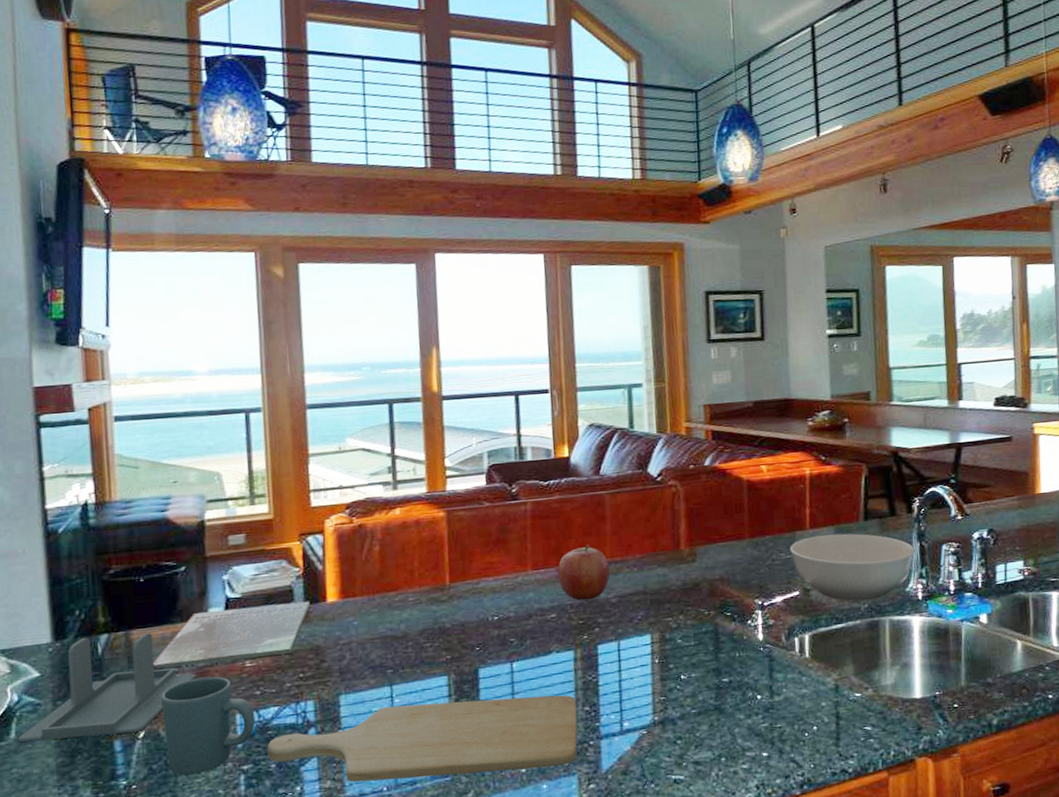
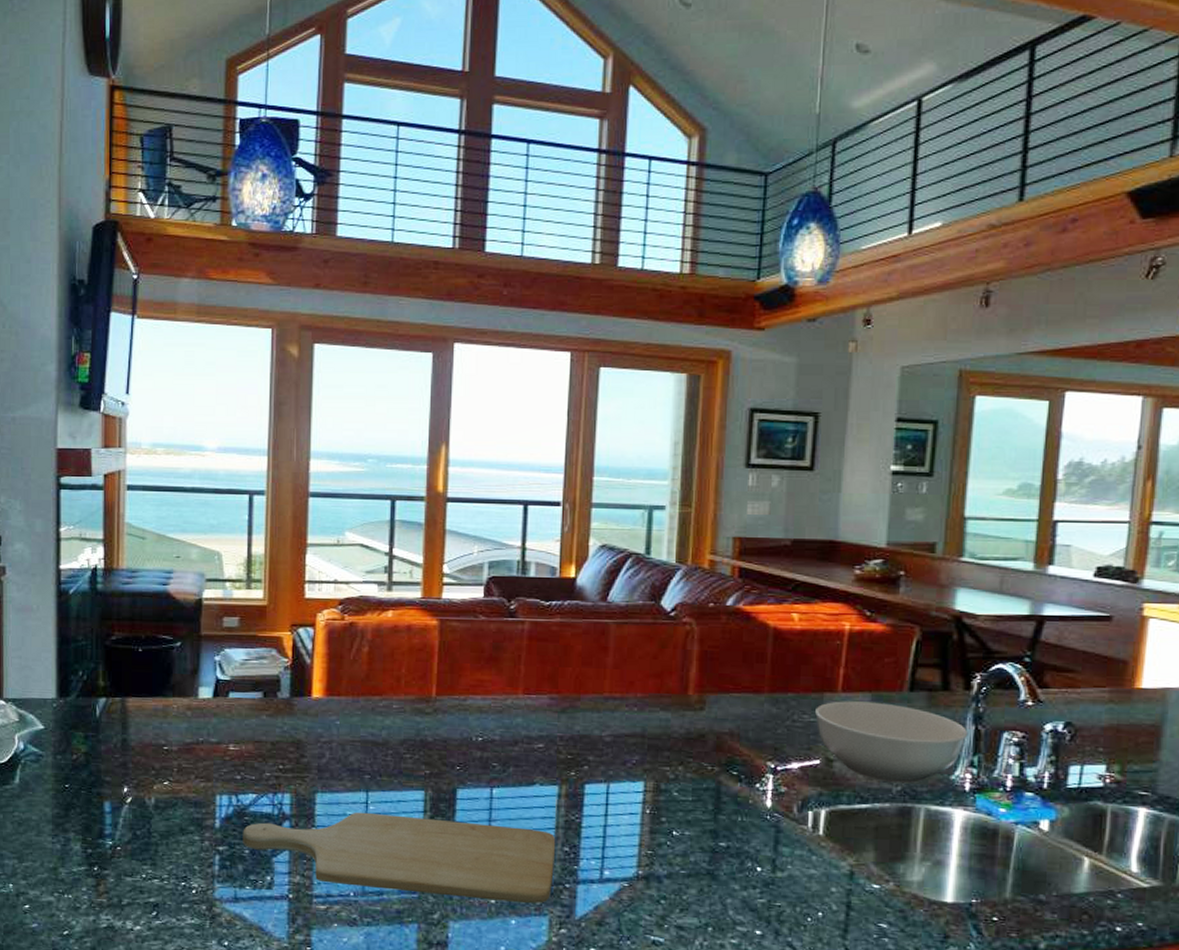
napkin holder: present [18,633,196,743] -> none [21,699,183,796]
magazine: present [153,601,311,669] -> none [144,689,296,743]
mug: present [160,676,256,775] -> none [148,753,234,846]
fruit: present [558,544,610,601] -> none [551,675,607,735]

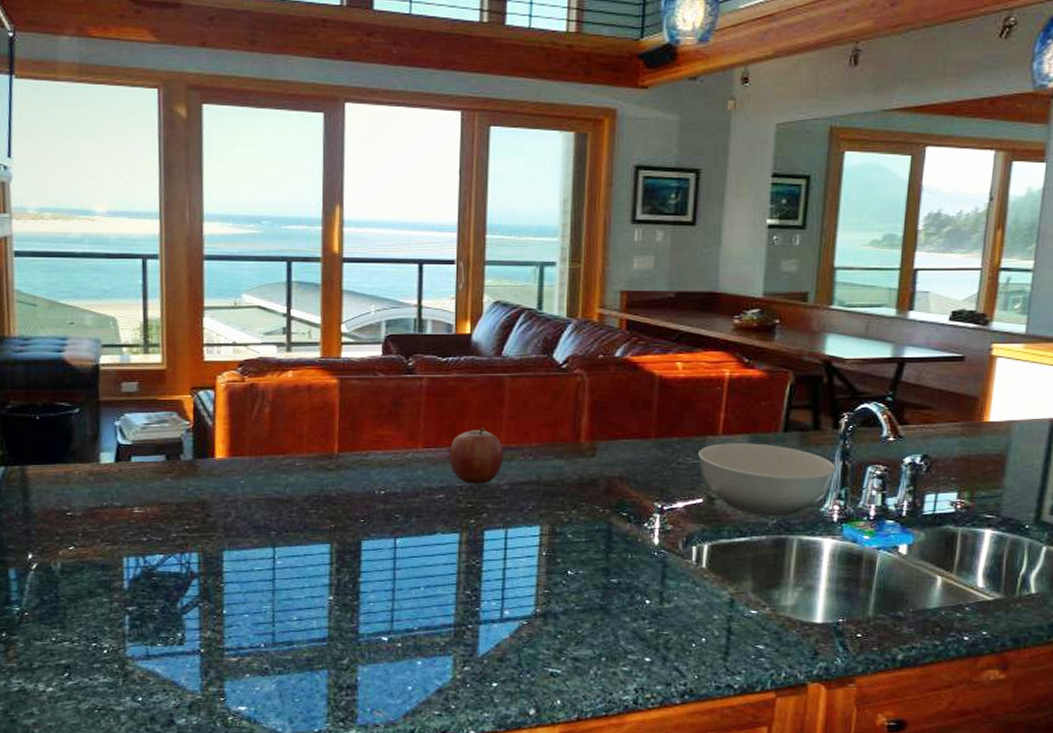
chopping board: present [243,812,556,903] -> none [151,567,458,644]
fruit: none [551,675,607,735] -> present [450,427,504,484]

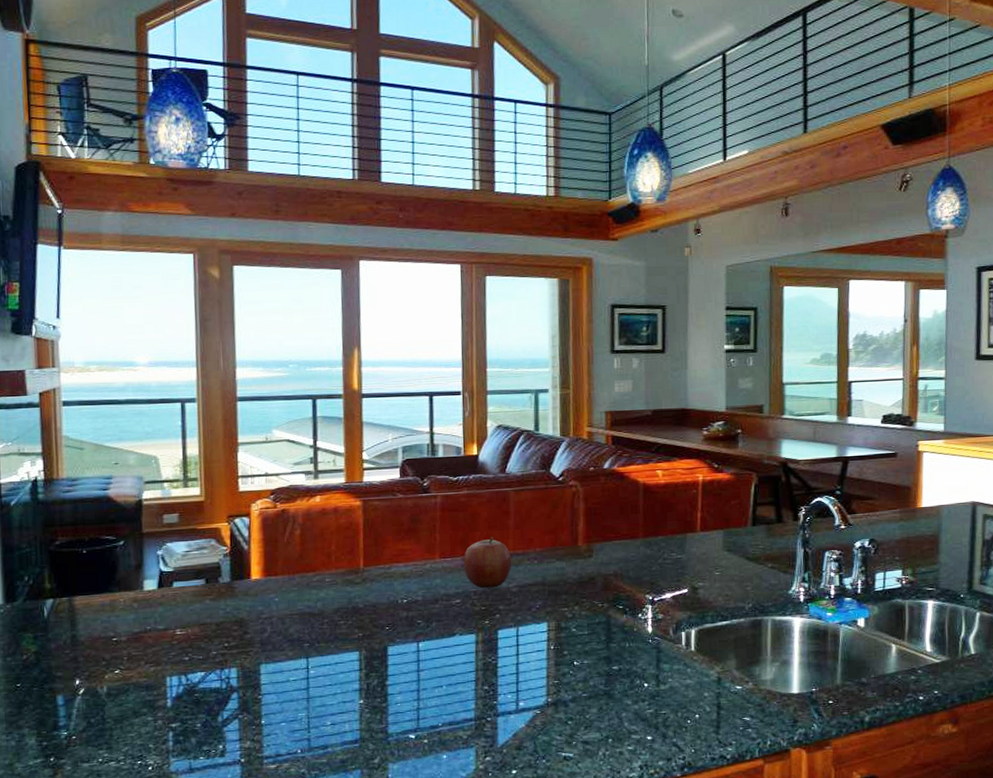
bowl: present [698,443,837,517] -> none [681,537,799,602]

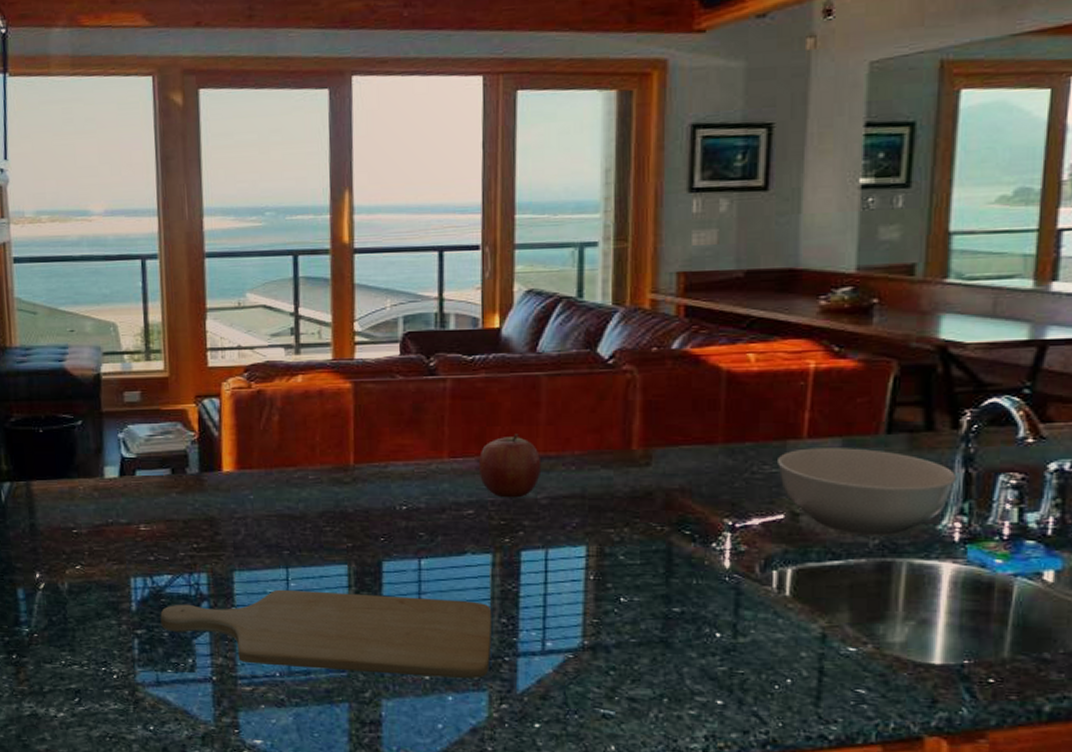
chopping board: none [194,674,477,744] -> present [160,589,493,678]
bowl: none [681,537,799,602] -> present [778,448,957,536]

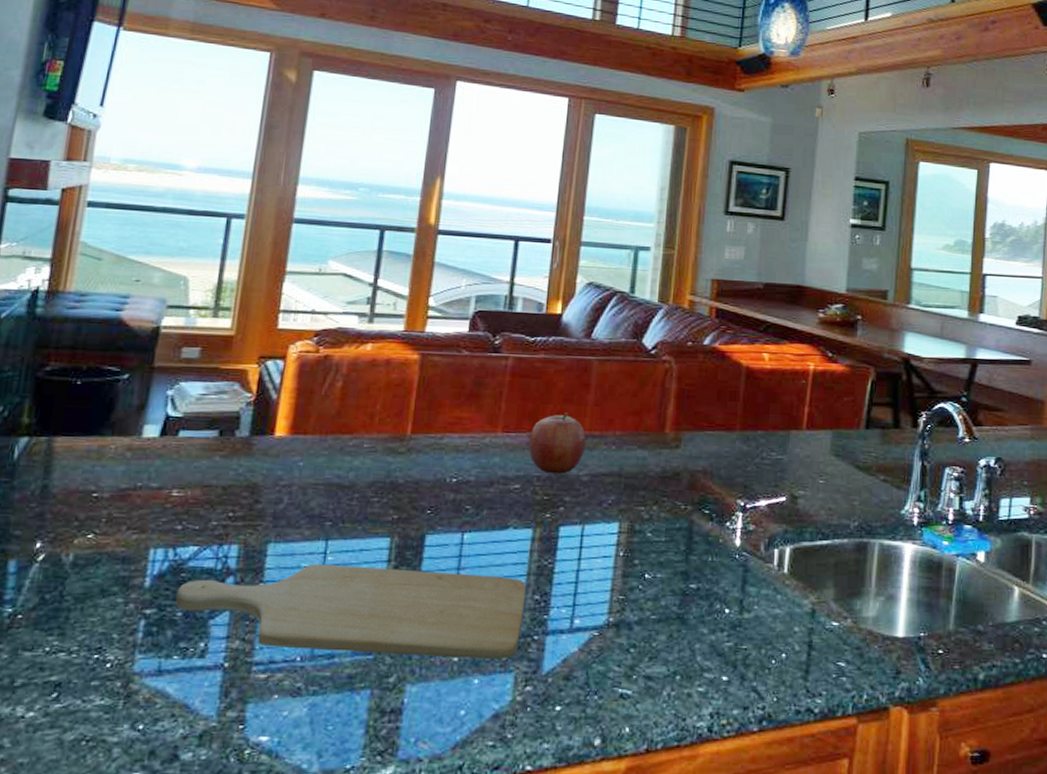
bowl: present [778,448,957,536] -> none [782,438,916,519]

